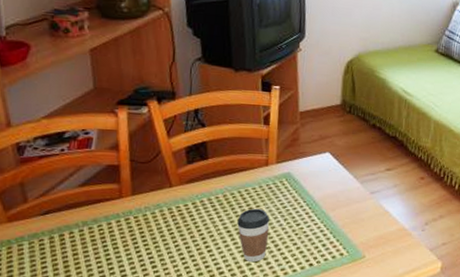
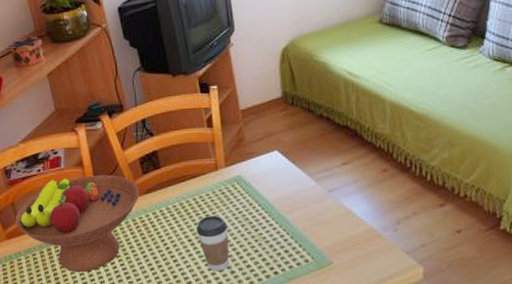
fruit bowl: none [22,160,181,261] -> present [15,174,140,273]

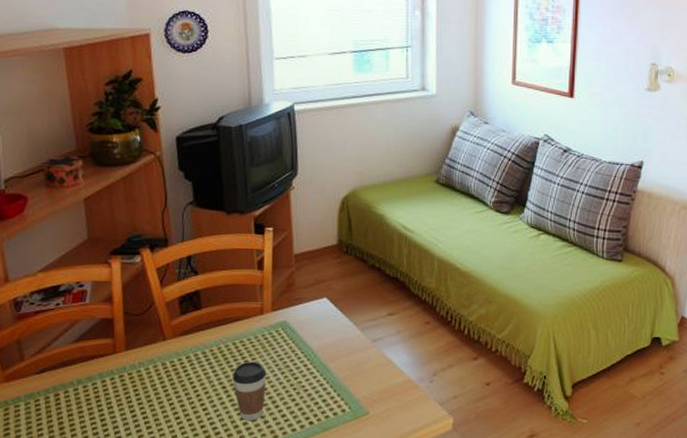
fruit bowl: present [15,174,140,273] -> none [19,313,175,422]

